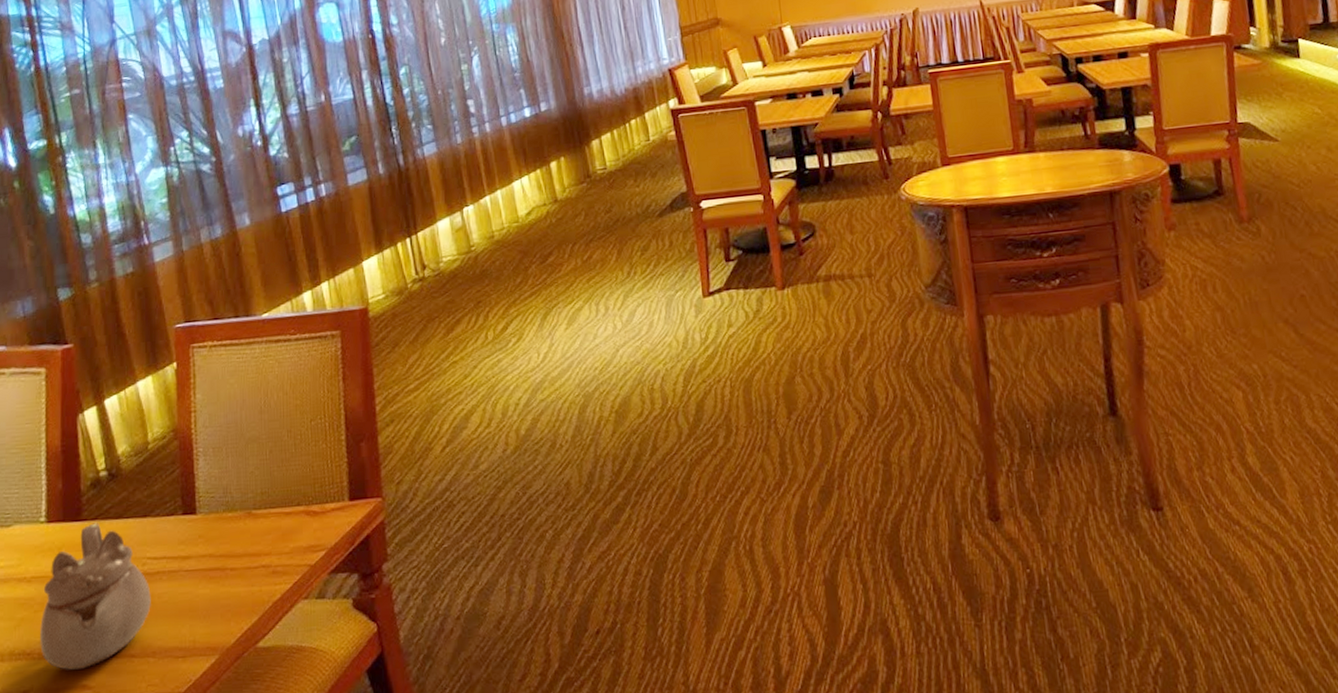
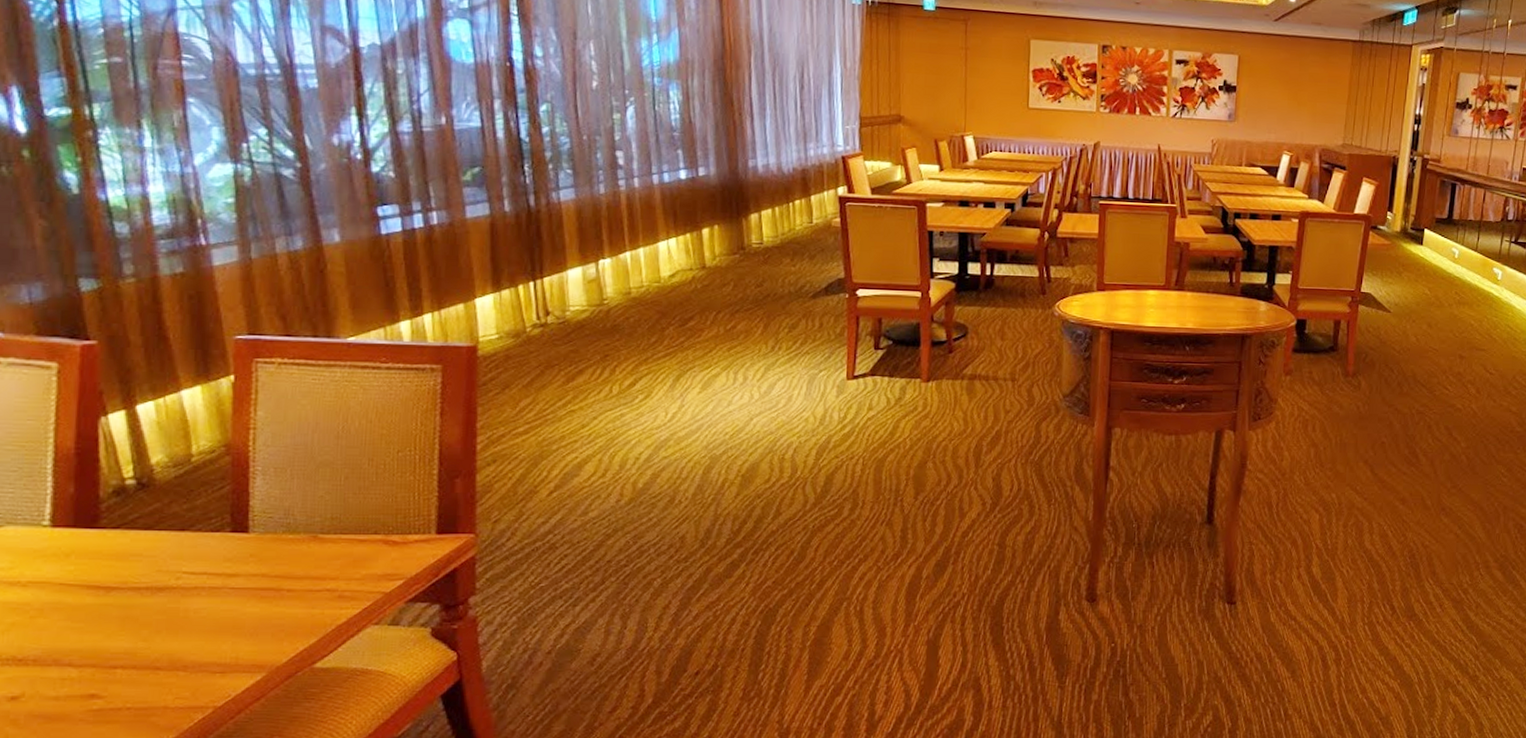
teapot: present [40,523,151,671] -> none [36,532,185,680]

